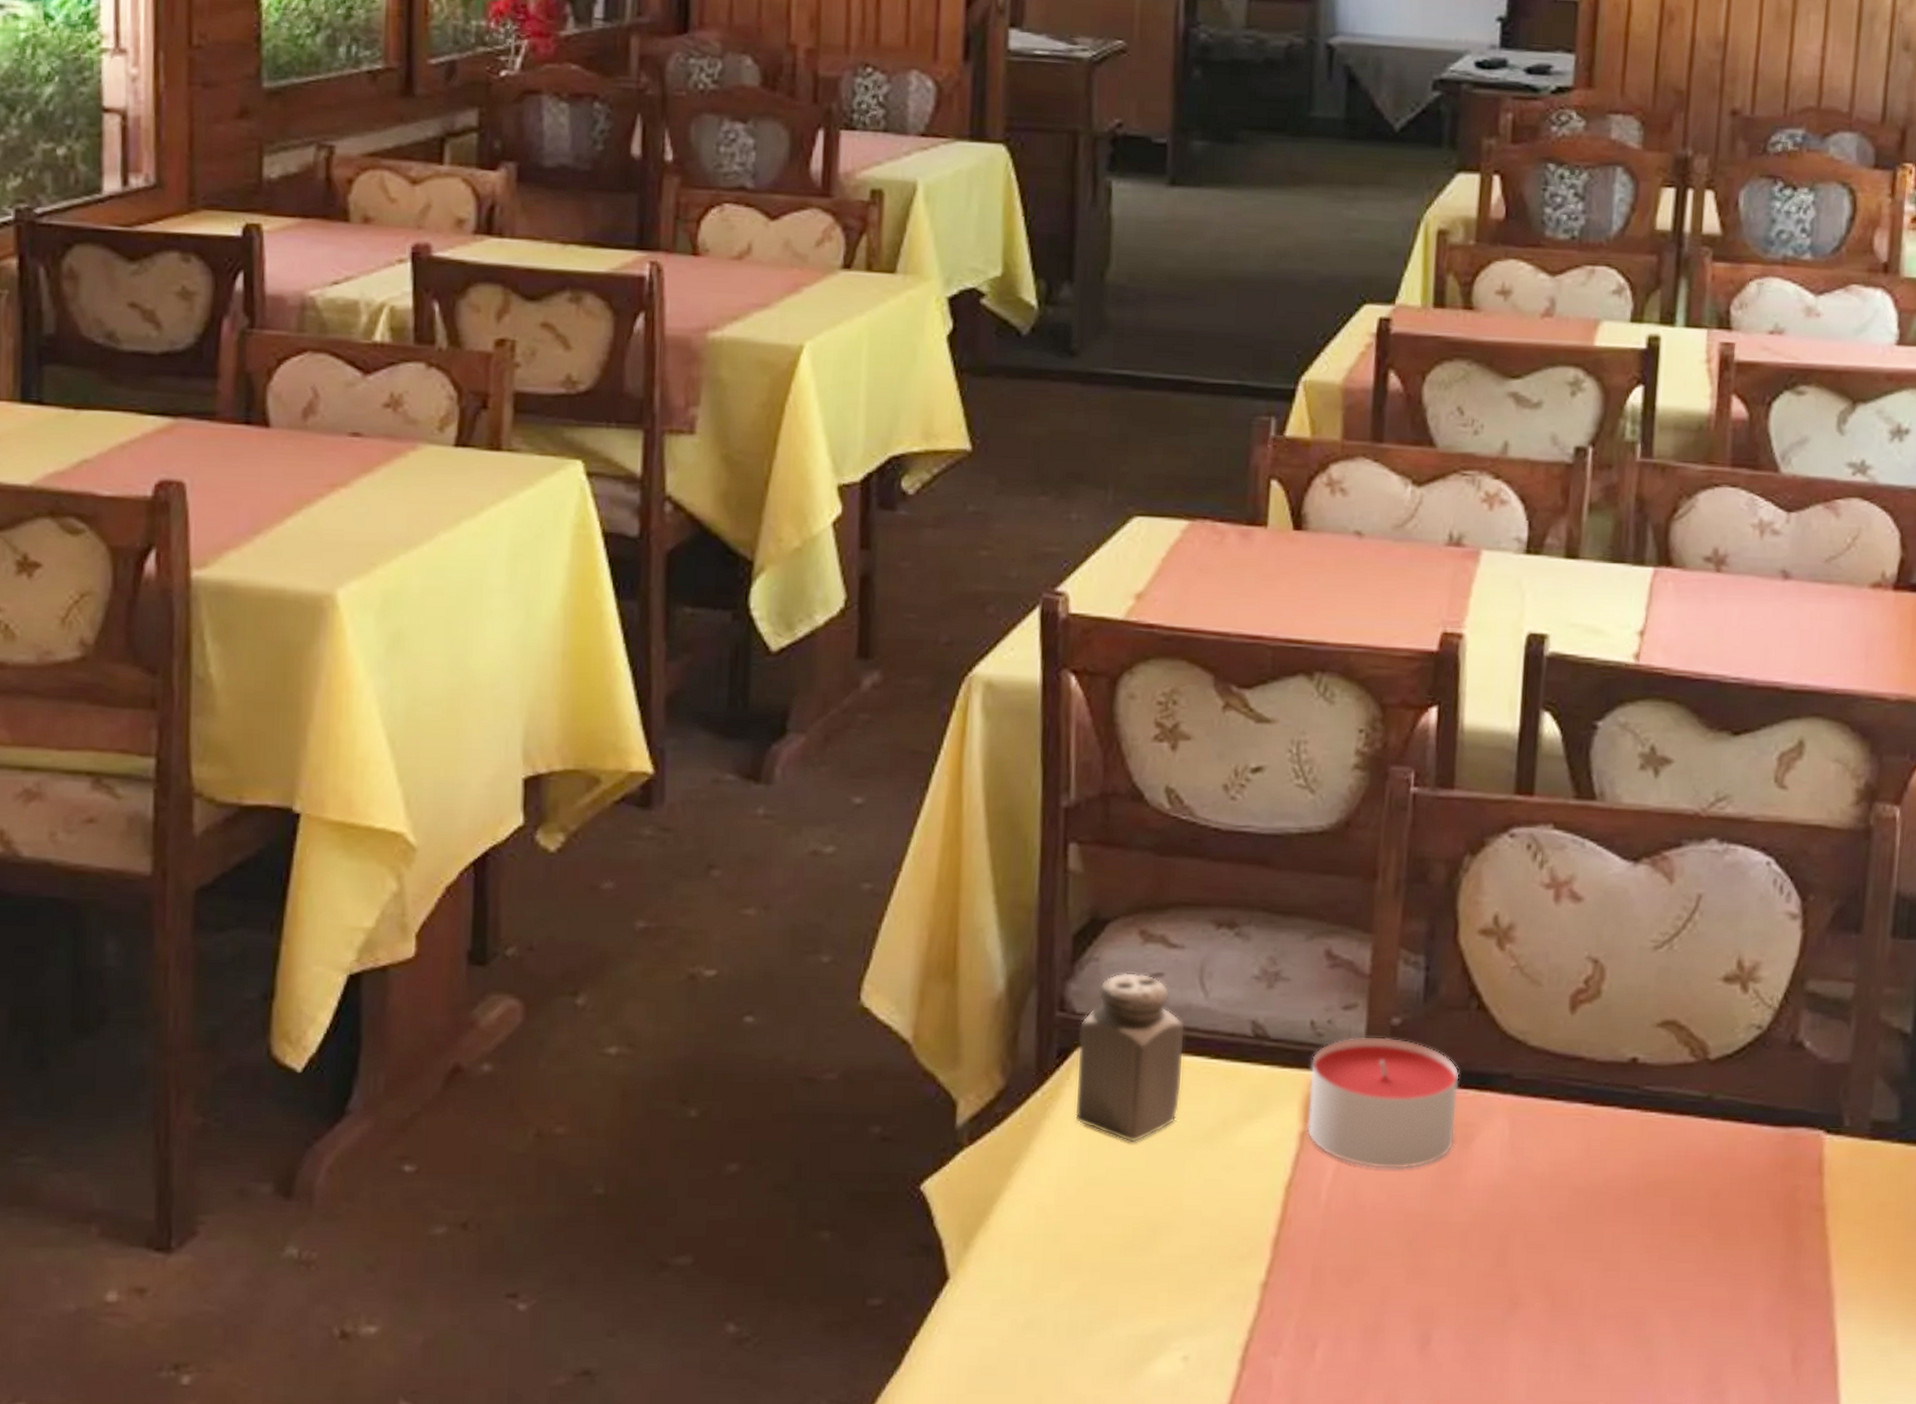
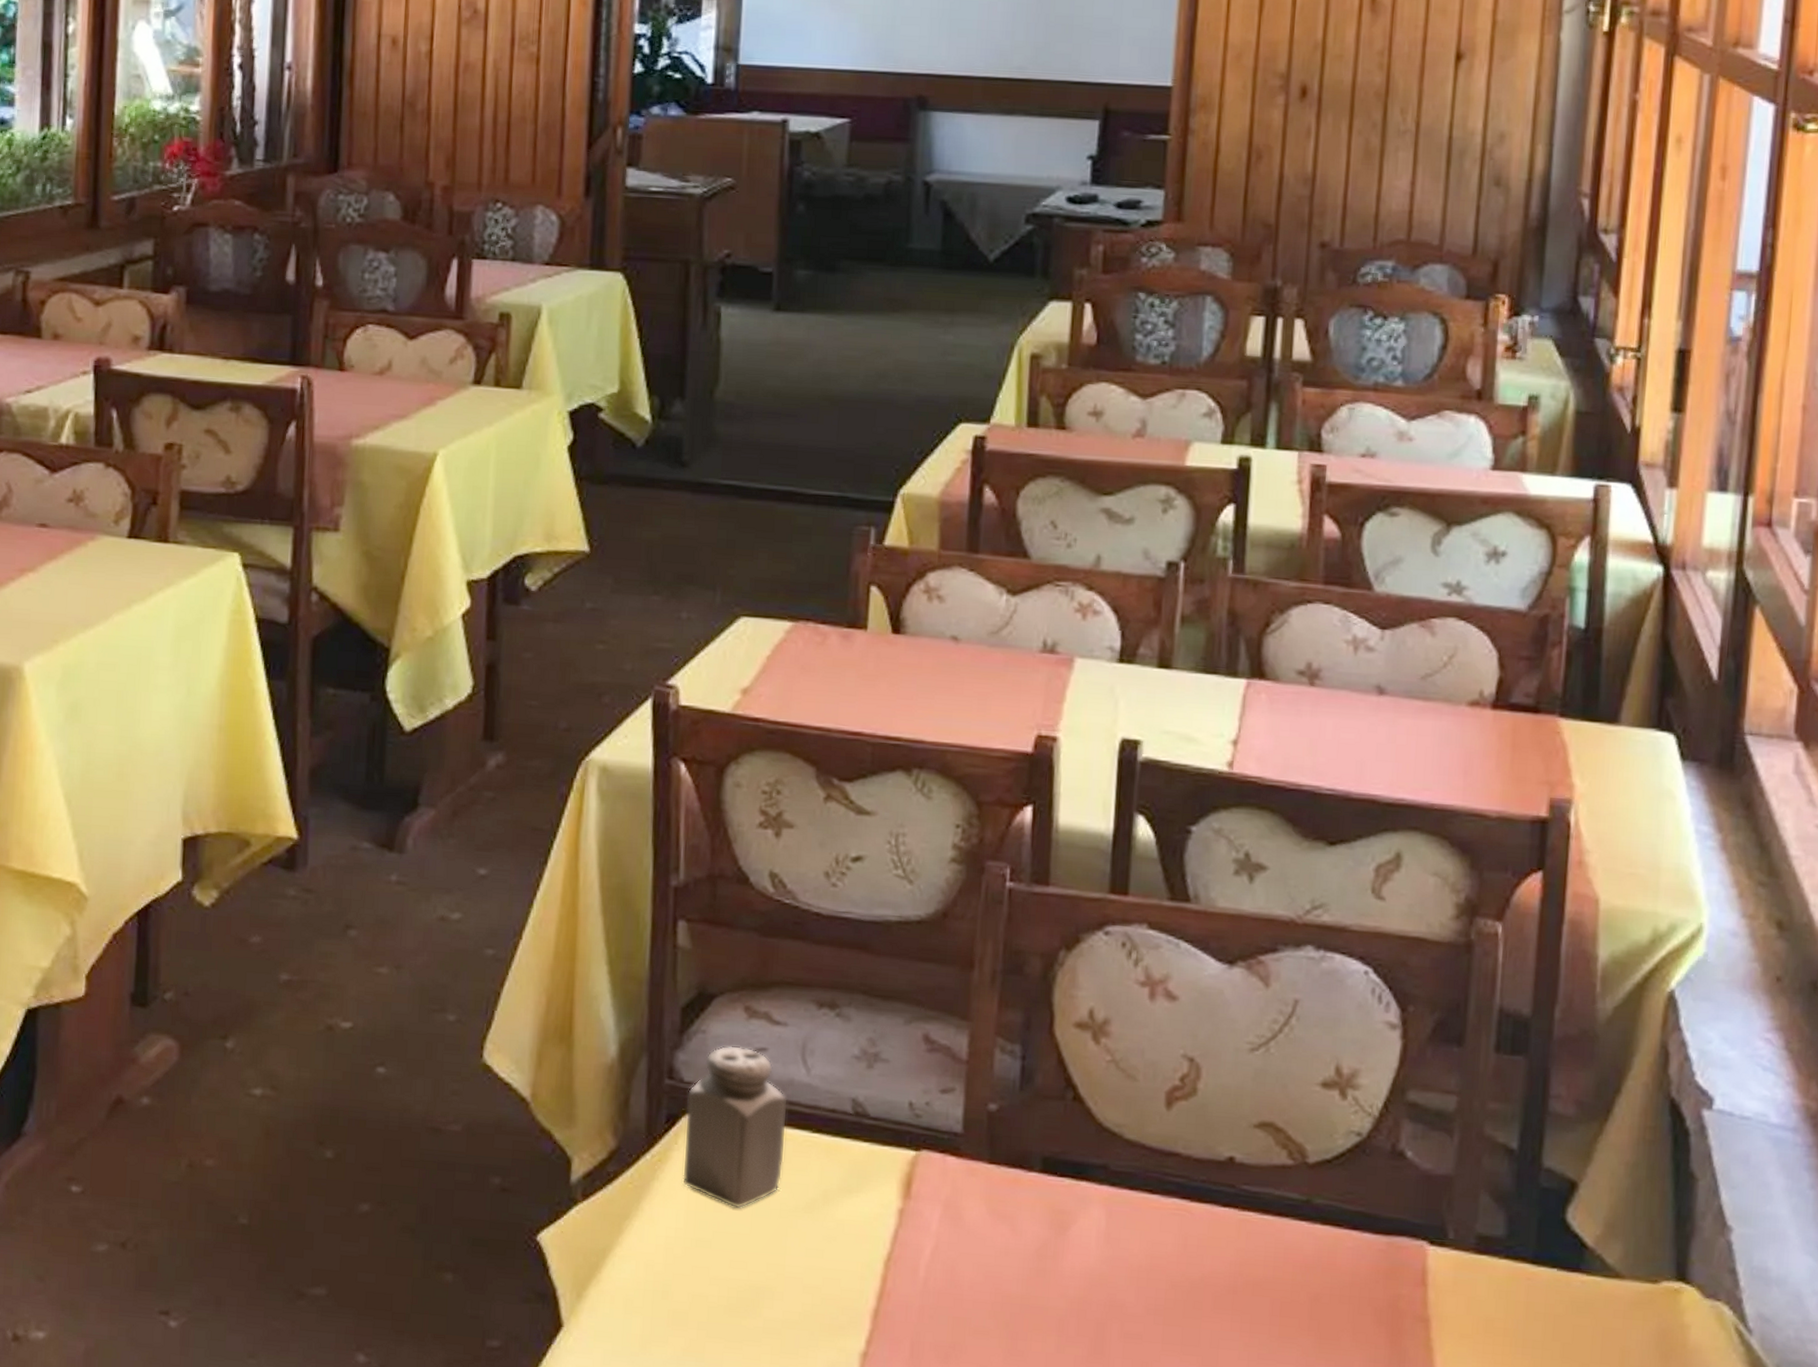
candle: present [1306,1036,1460,1170] -> none [905,1120,1056,1252]

